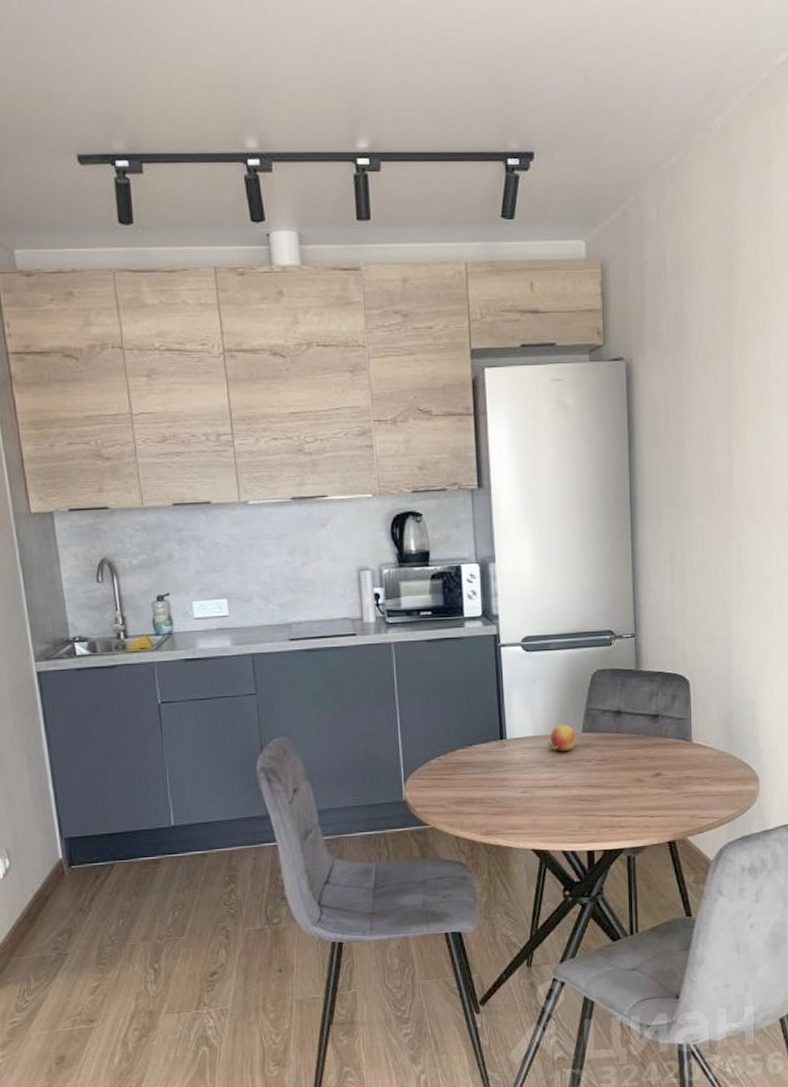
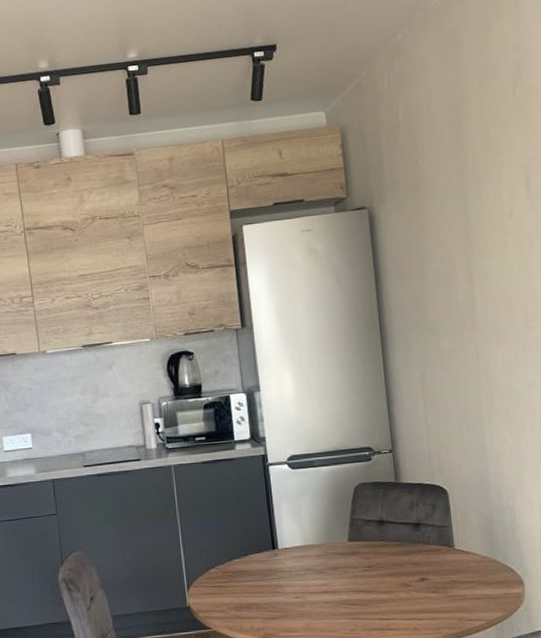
fruit: present [548,723,577,752] -> none [317,533,344,560]

